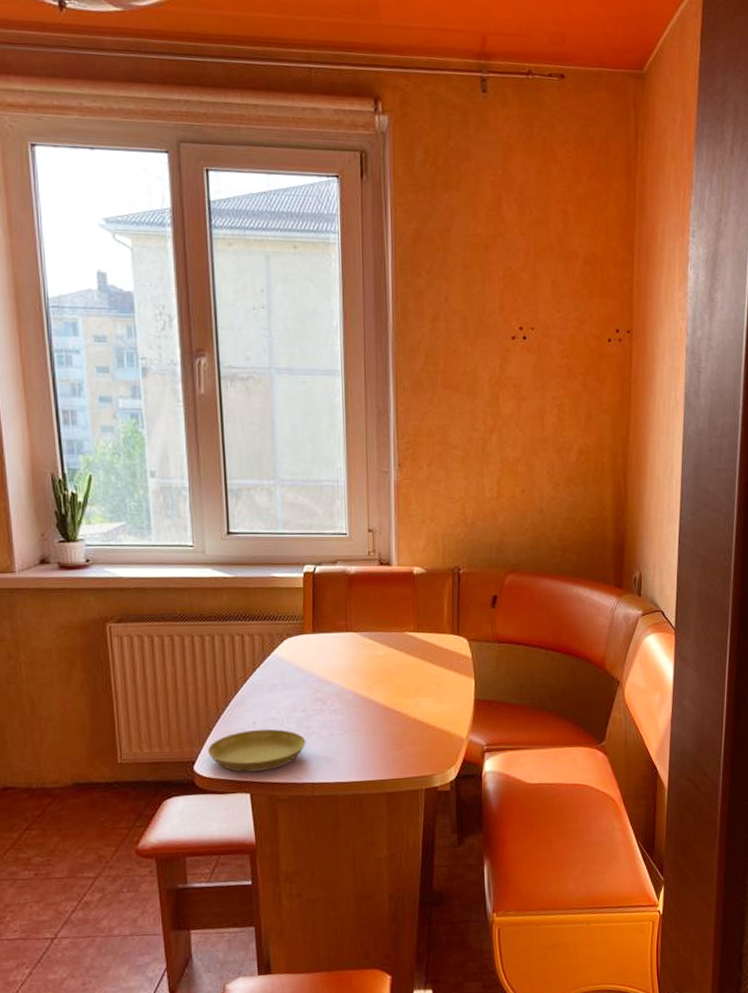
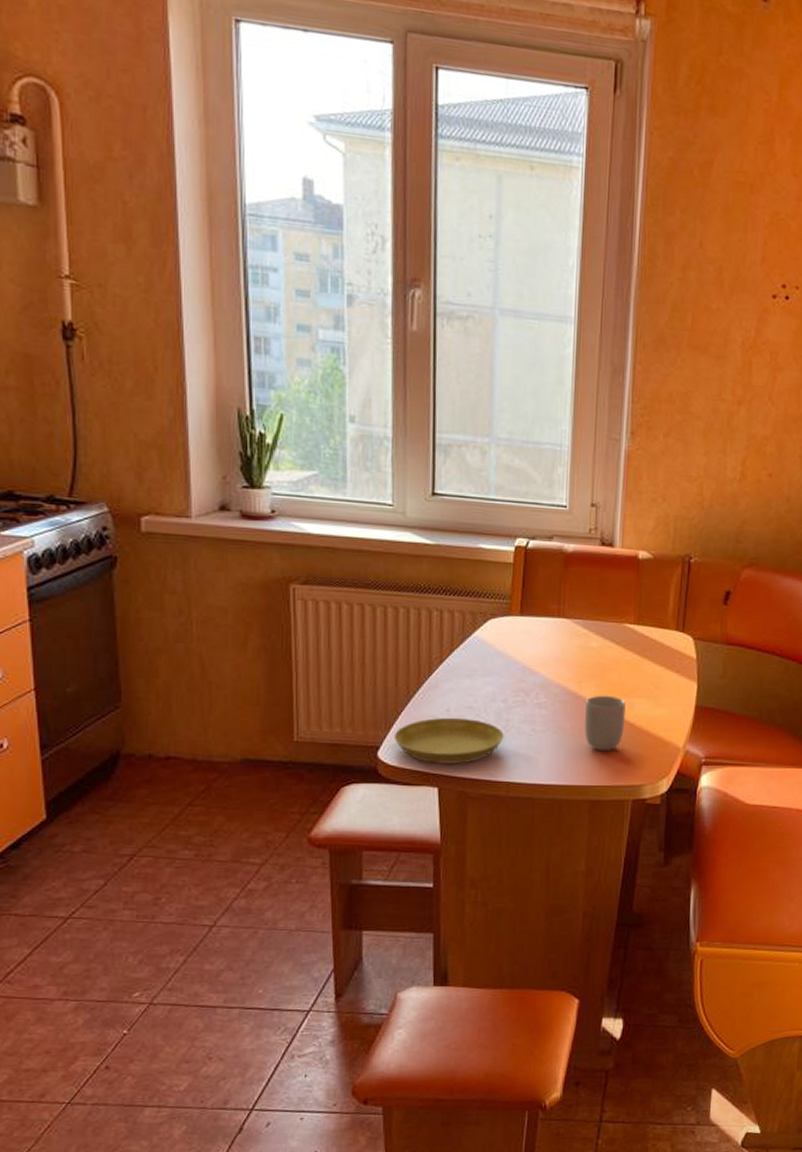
cup: none [376,697,413,748] -> present [584,695,626,752]

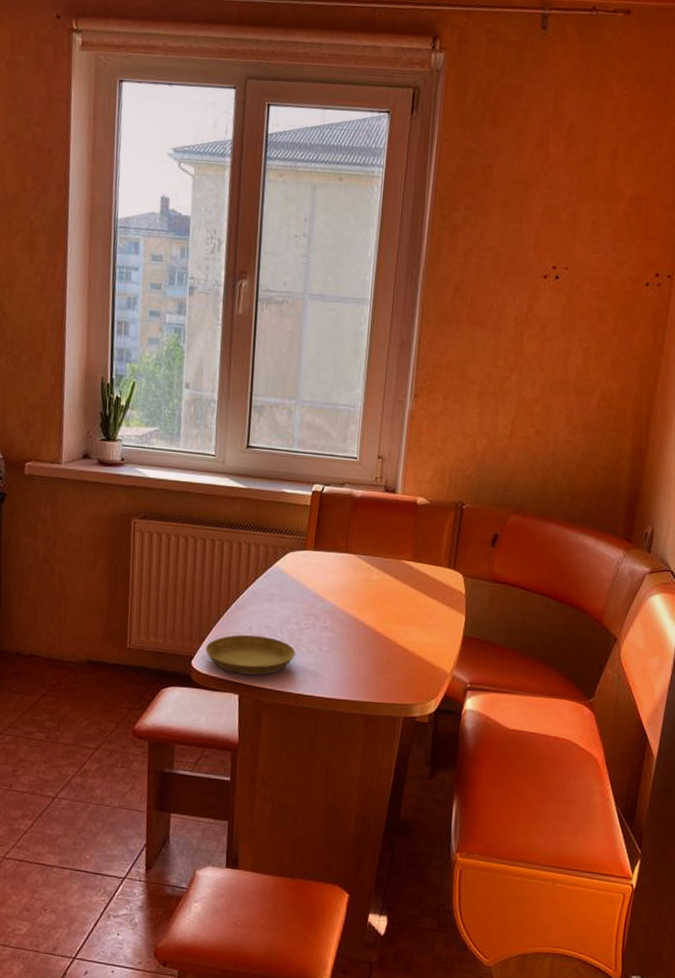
cup: present [584,695,626,752] -> none [364,622,401,672]

